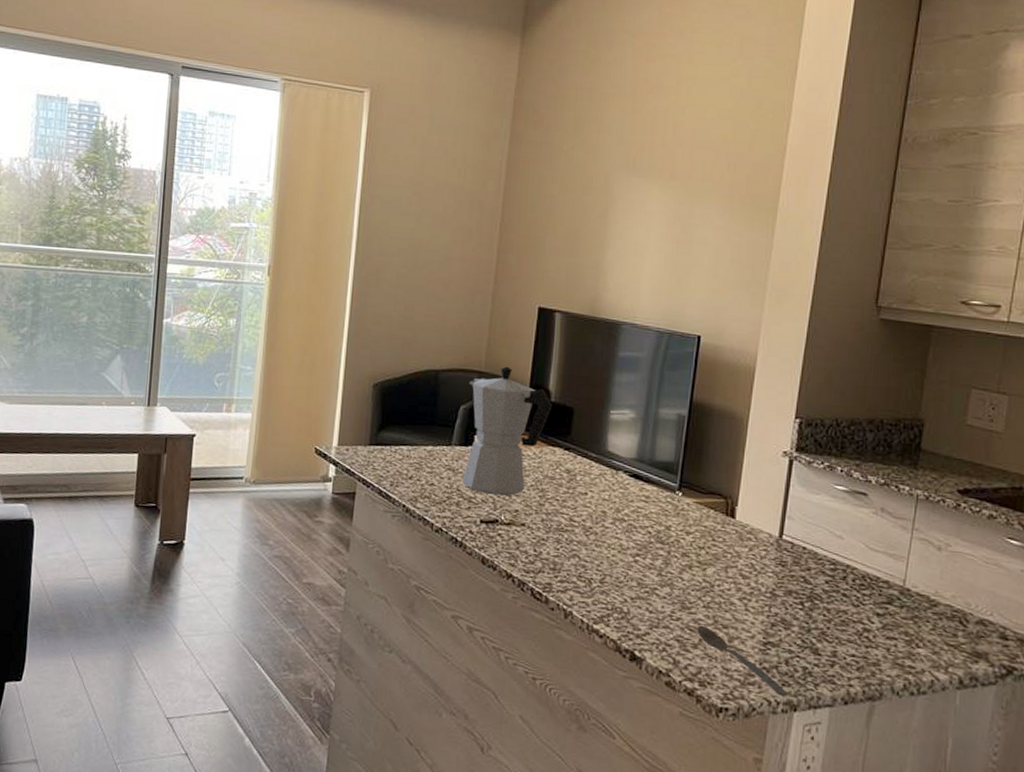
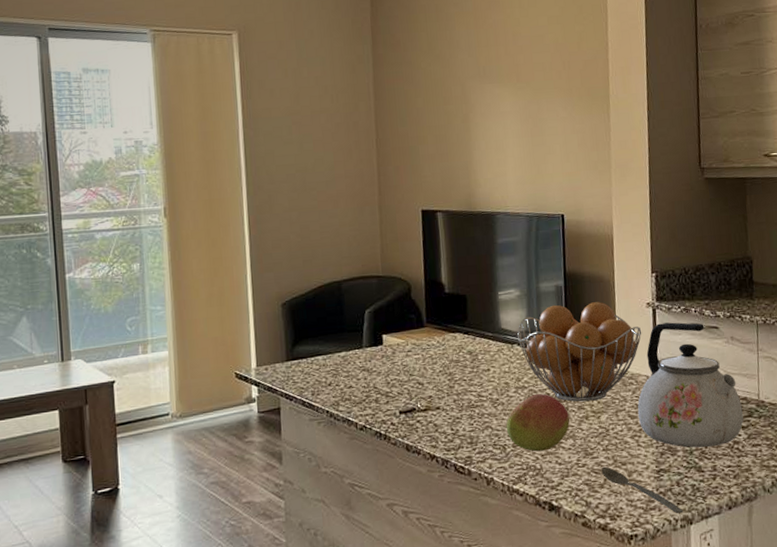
moka pot: present [462,366,553,496] -> none [369,267,448,386]
fruit: none [595,530,670,595] -> present [506,394,570,452]
fruit basket: none [625,435,772,550] -> present [517,302,642,402]
kettle: none [752,477,881,630] -> present [638,322,743,448]

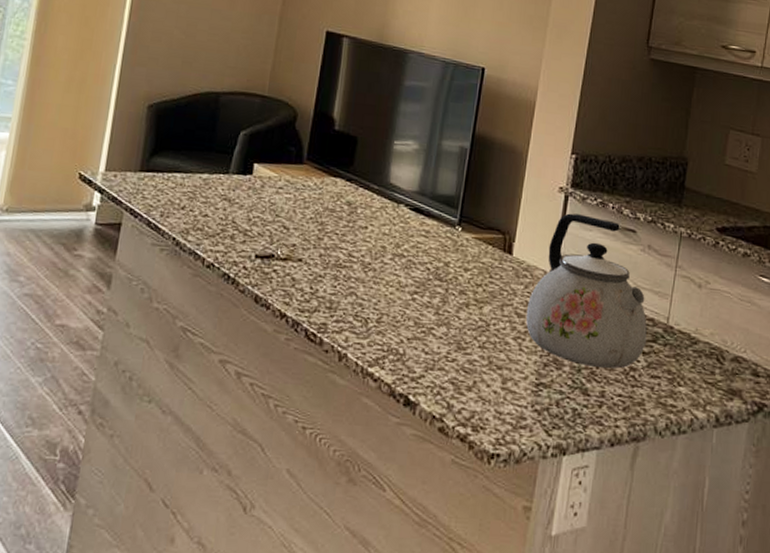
fruit: present [506,394,570,452] -> none [372,266,448,335]
fruit basket: present [517,302,642,402] -> none [406,168,548,288]
spoon: present [601,466,683,514] -> none [472,366,558,440]

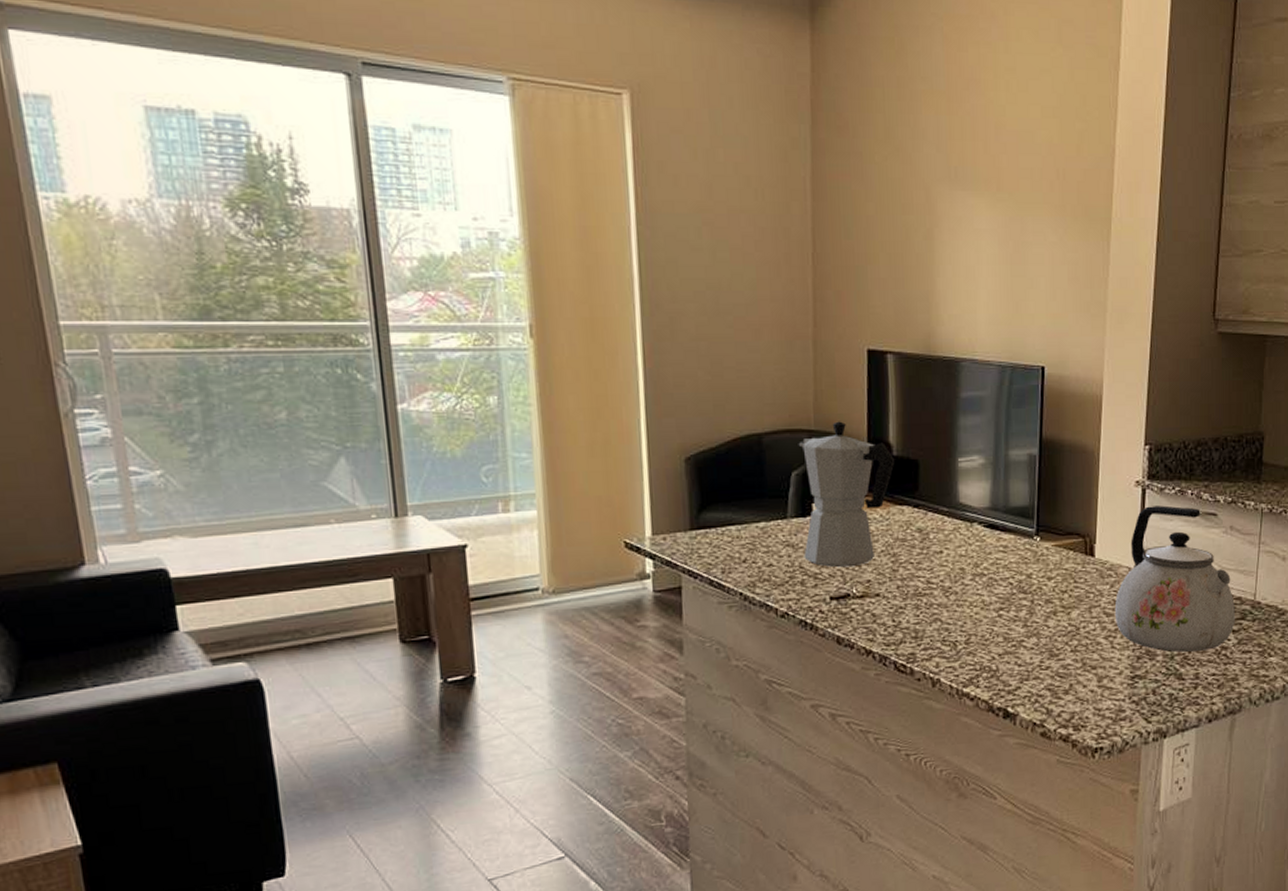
moka pot: none [237,91,336,229] -> present [798,421,895,567]

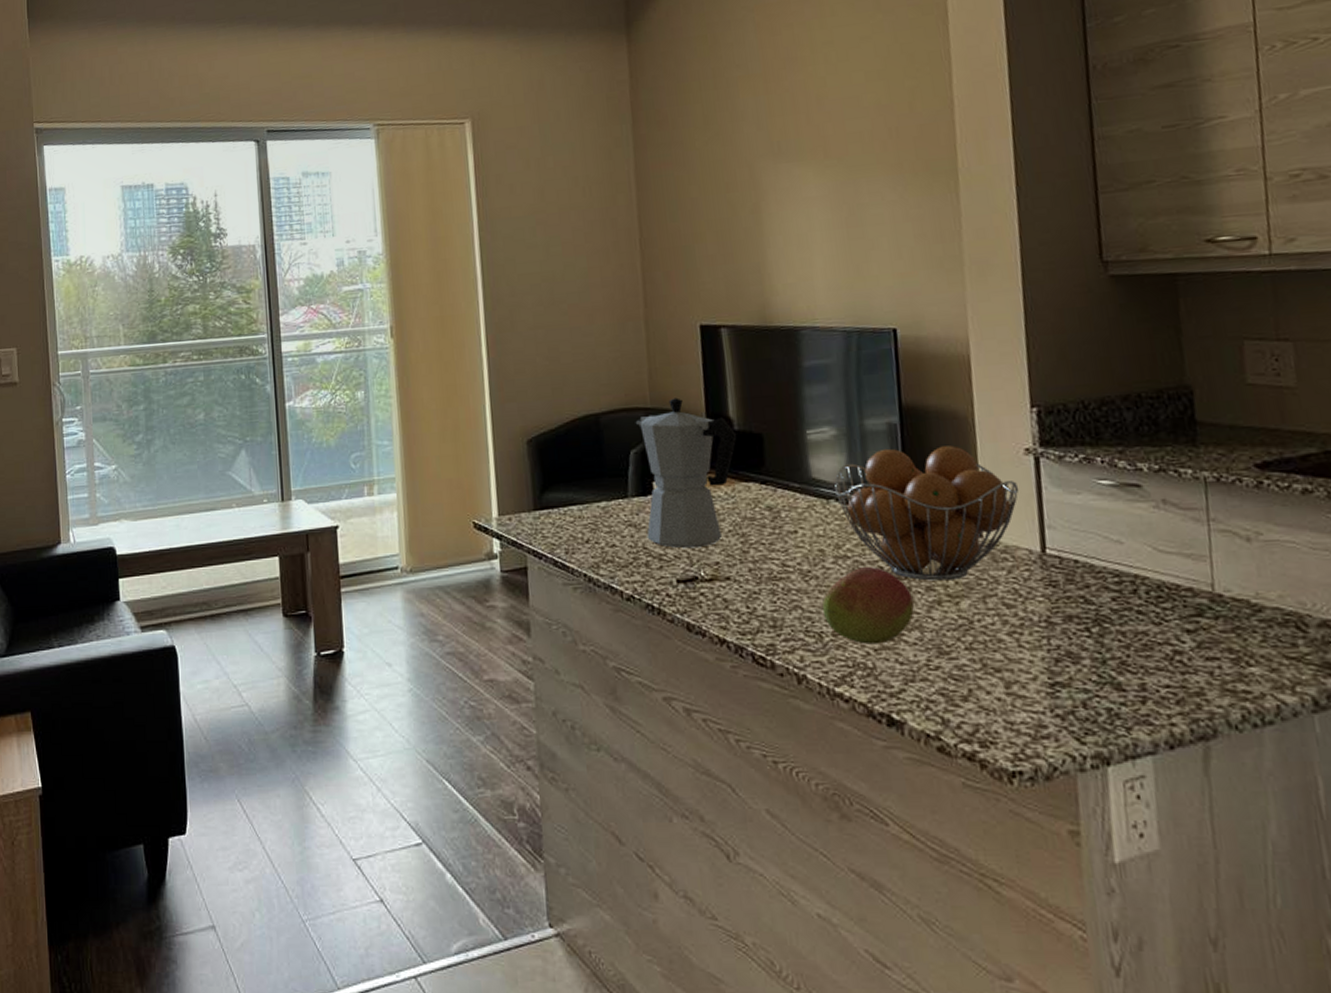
fruit: none [958,583,1034,651] -> present [821,567,914,645]
fruit basket: none [979,476,1127,595] -> present [835,445,1019,581]
kettle: present [1115,505,1235,652] -> none [1016,476,1189,656]

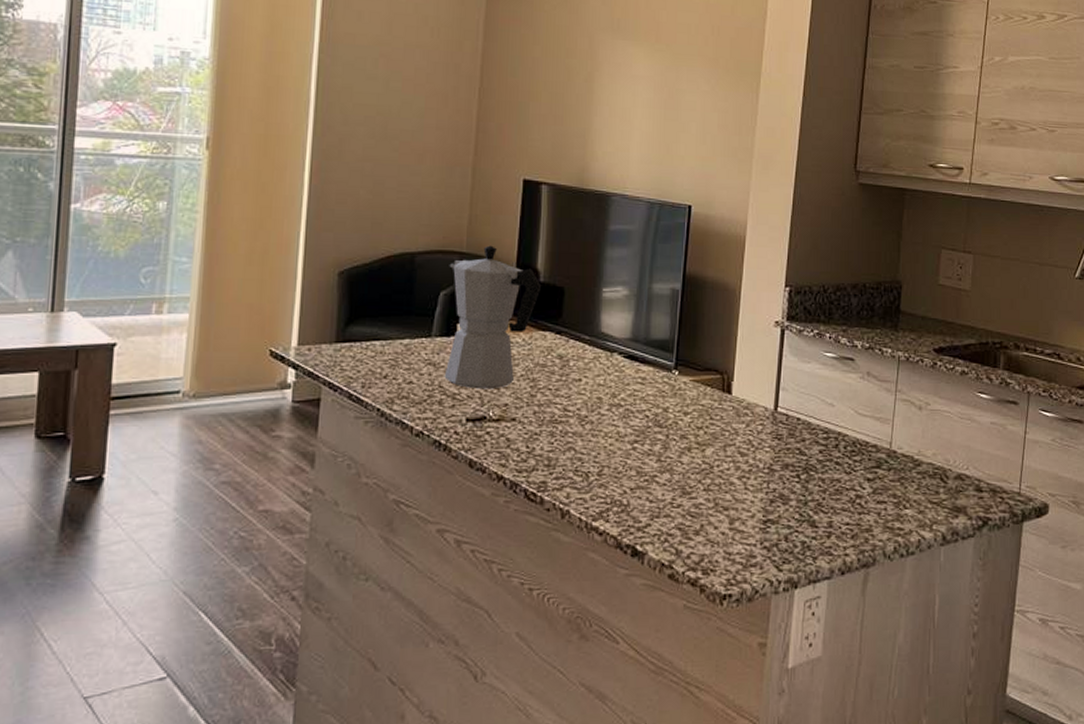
fruit: present [821,567,914,645] -> none [592,415,668,484]
fruit basket: present [835,445,1019,581] -> none [619,311,766,430]

